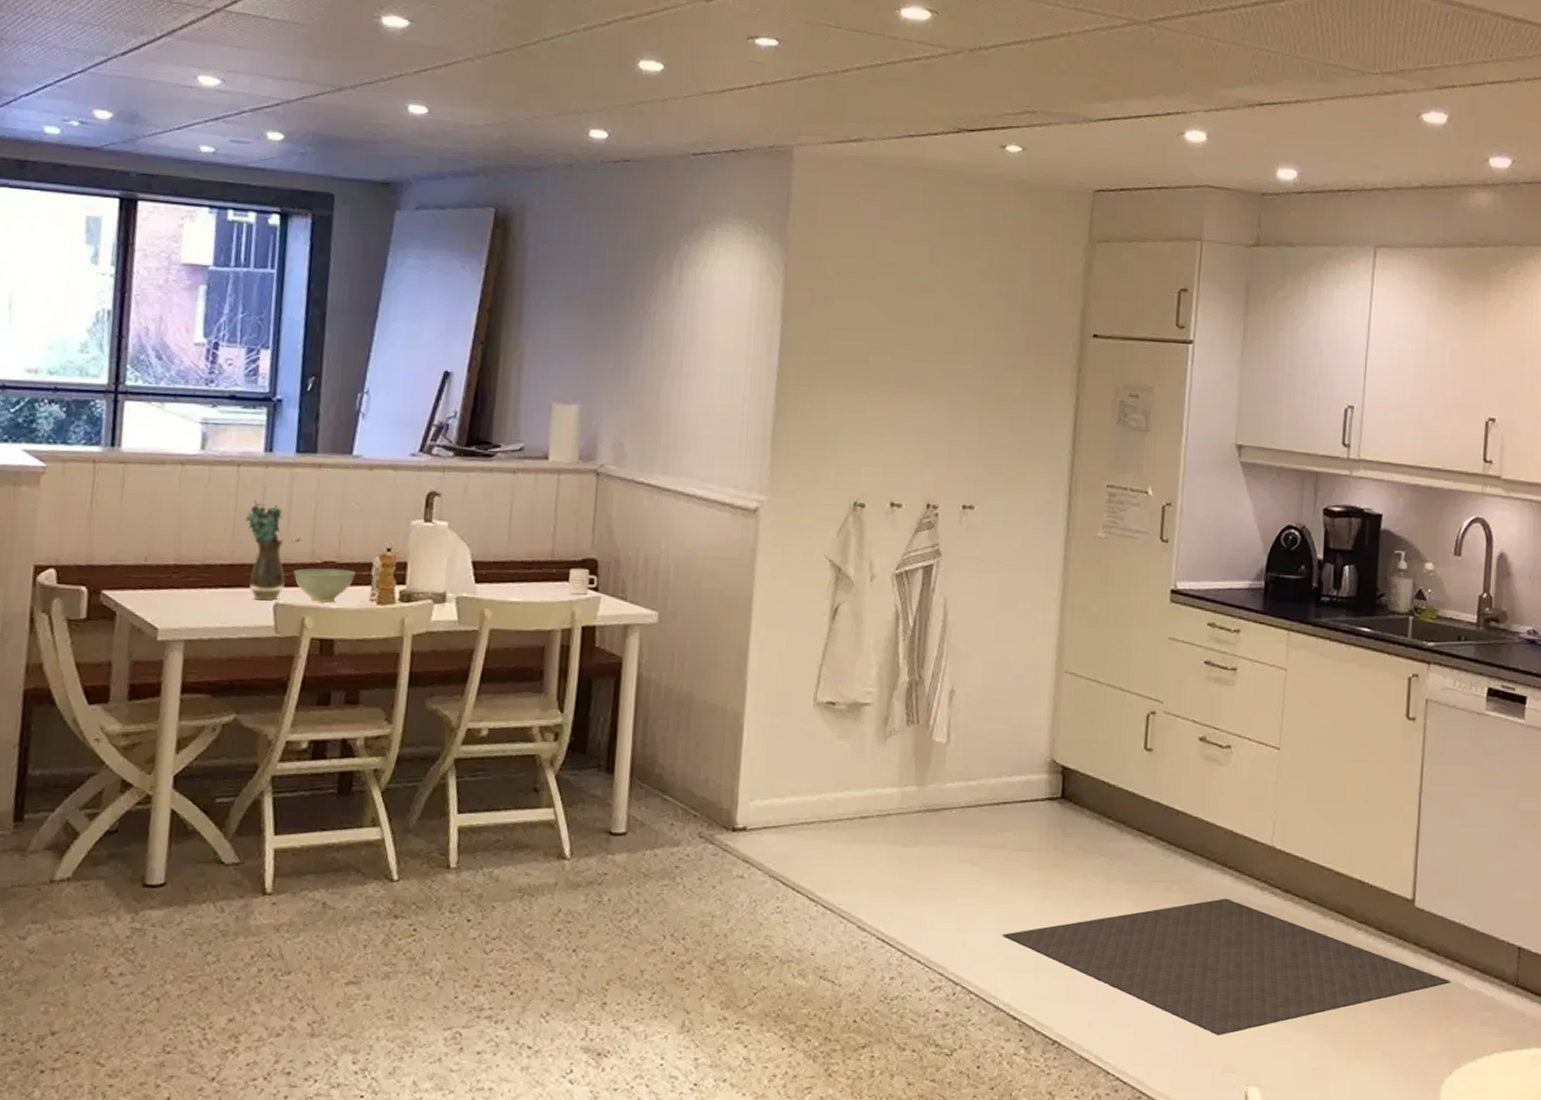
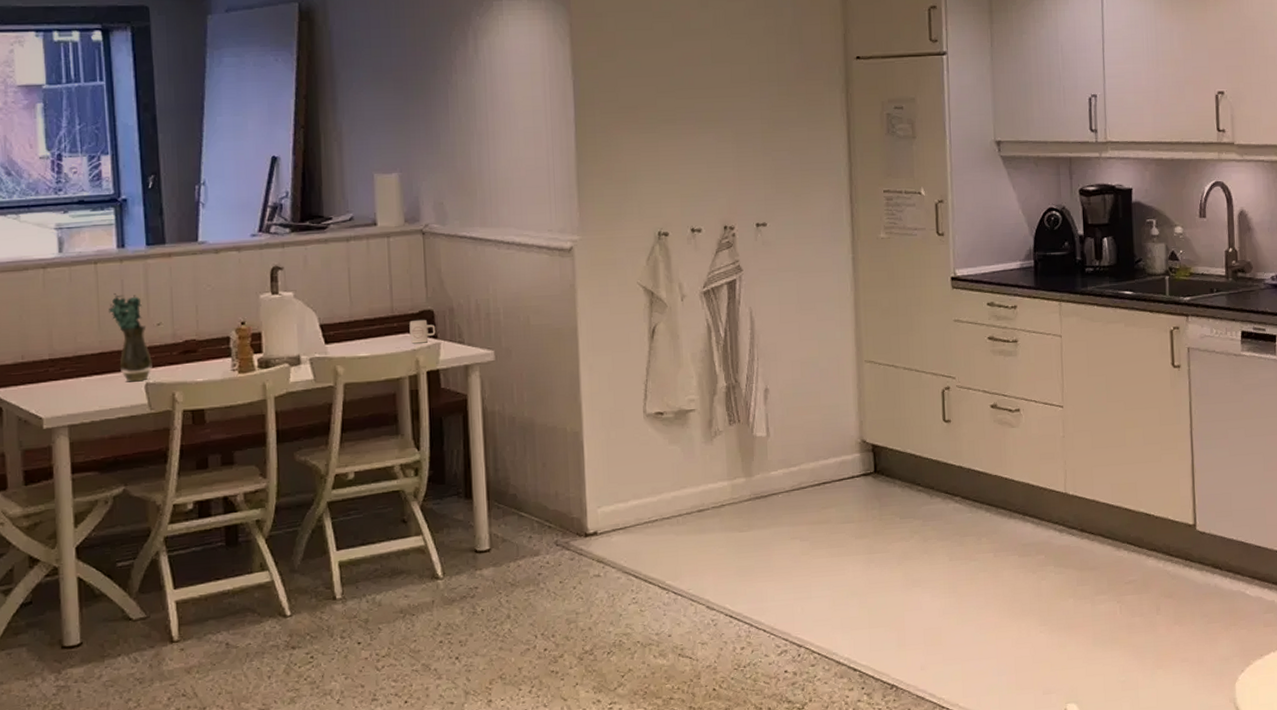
bowl: present [293,568,356,603] -> none [158,345,216,378]
floor mat: present [1001,898,1451,1035] -> none [835,543,1235,663]

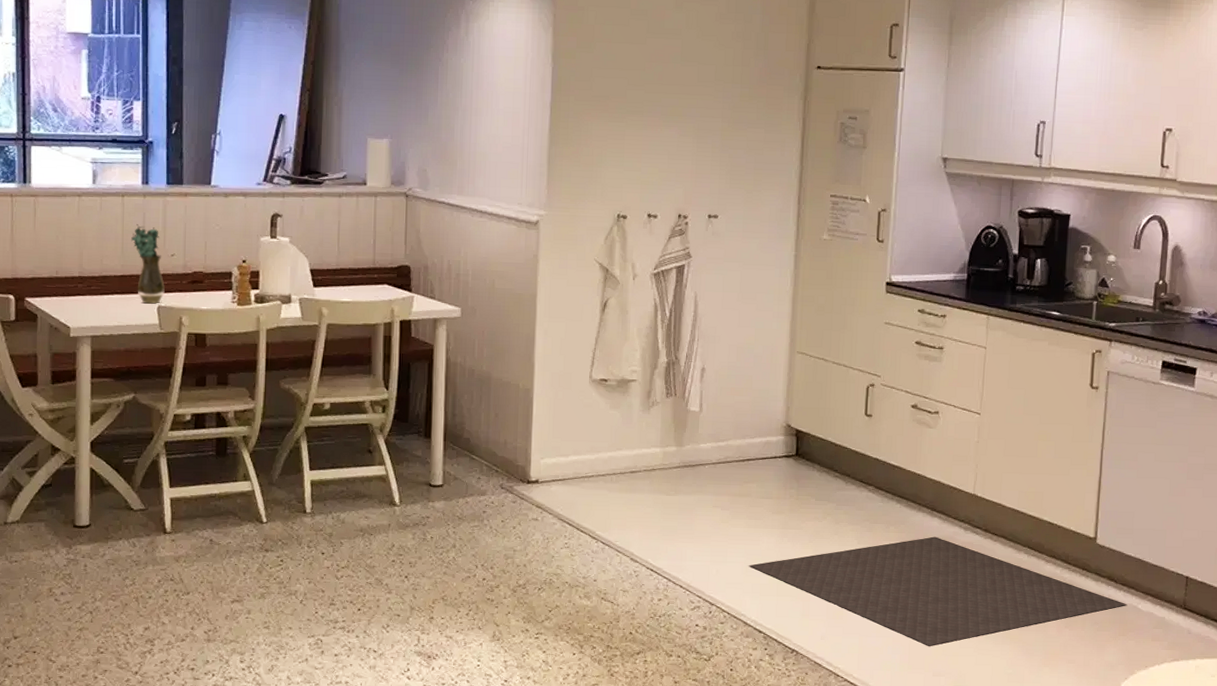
mug: present [409,319,436,344] -> none [388,273,411,295]
floor mat: none [835,543,1235,663] -> present [748,536,1128,646]

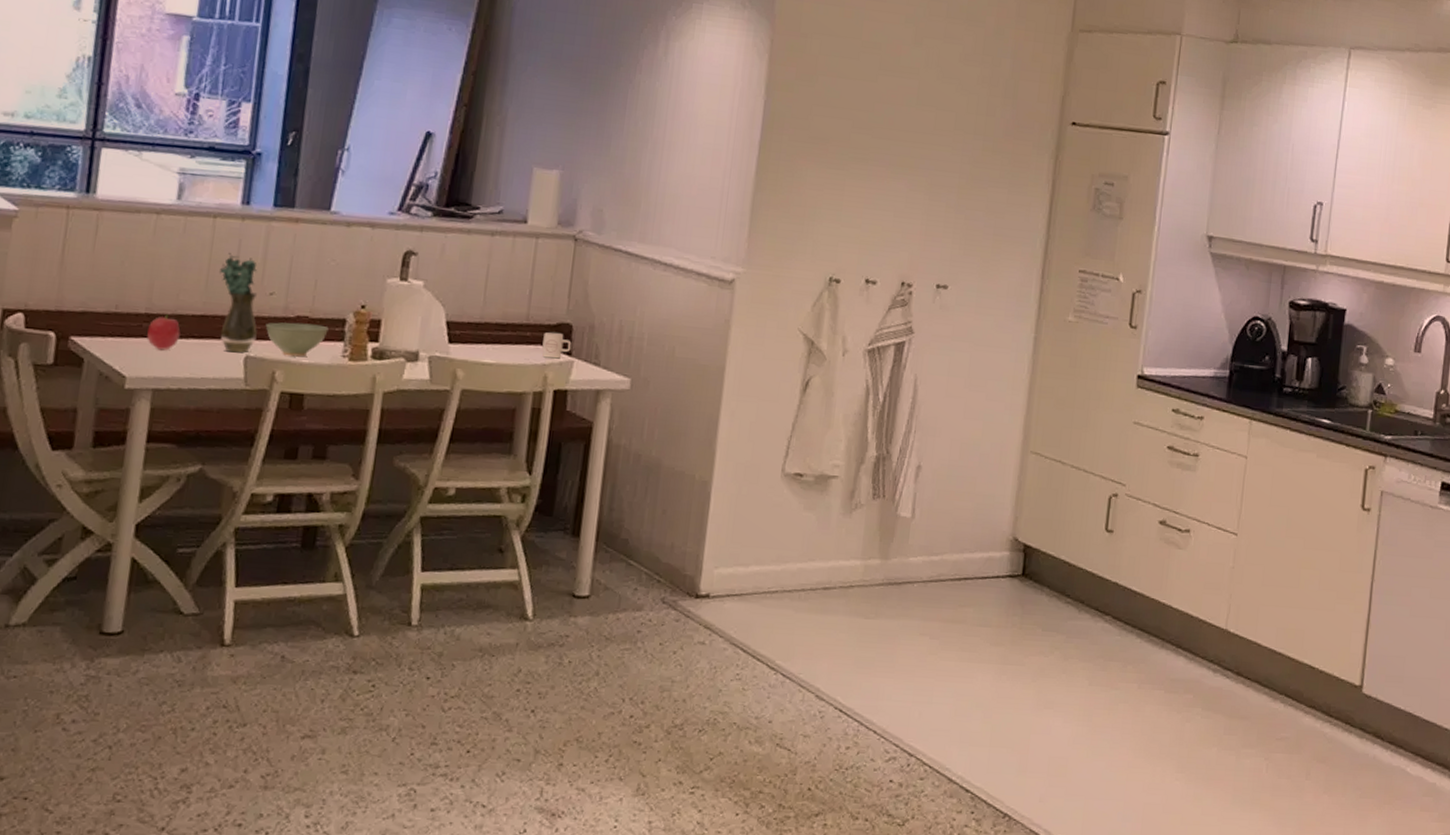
fruit: none [82,276,107,305] -> present [147,314,181,351]
bowl: none [170,277,219,305] -> present [265,322,329,357]
mug: none [388,273,411,295] -> present [541,332,572,359]
floor mat: present [748,536,1128,646] -> none [957,679,1395,813]

